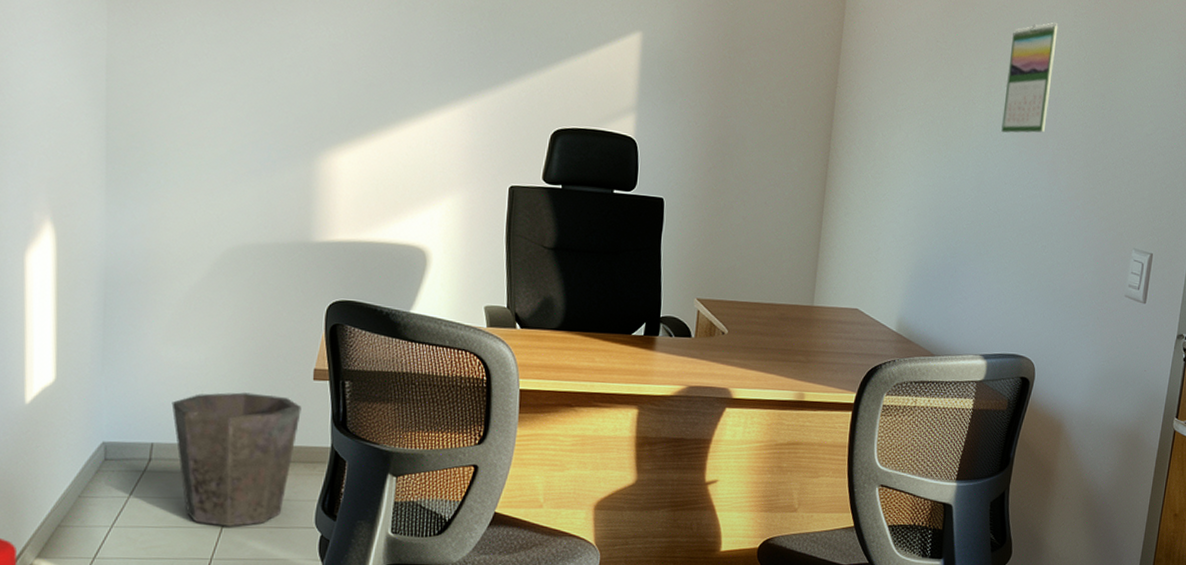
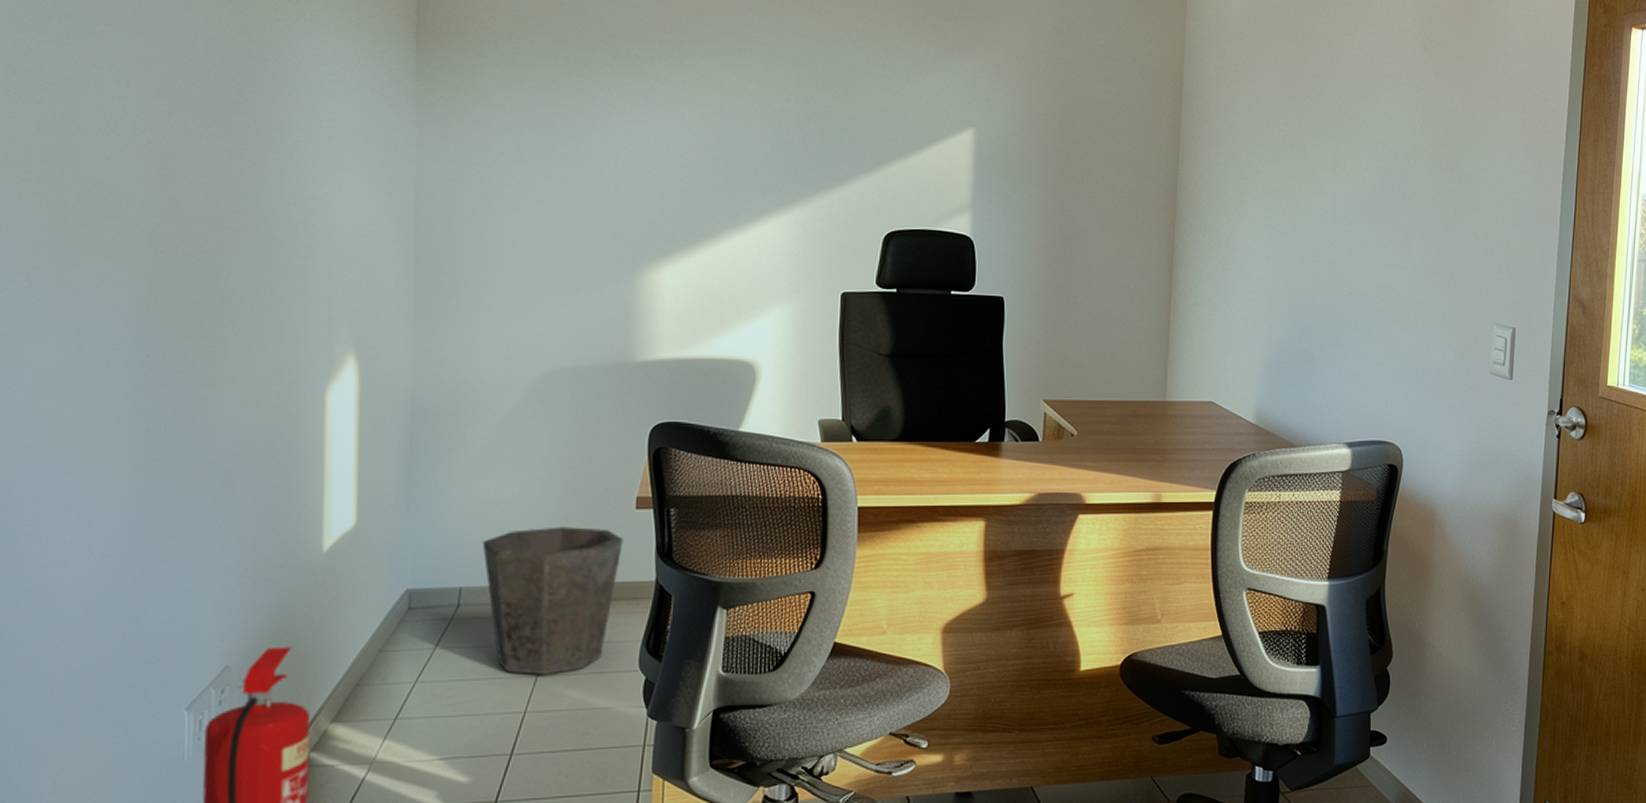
calendar: present [1001,22,1058,133] -> none [1350,99,1400,212]

